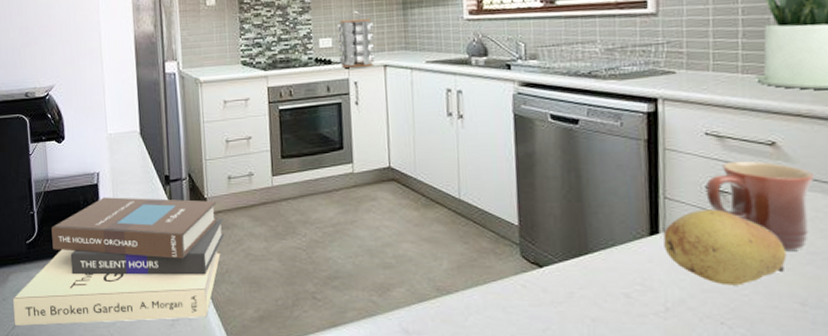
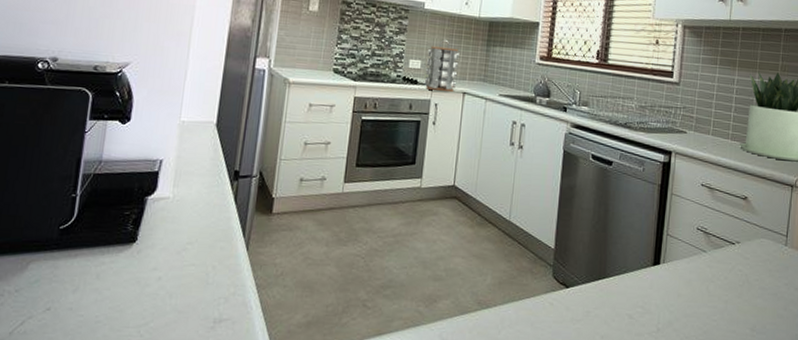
books: present [13,197,225,326] -> none [25,186,288,322]
fruit: present [663,209,787,286] -> none [662,247,746,312]
mug: present [705,161,815,250] -> none [696,209,770,285]

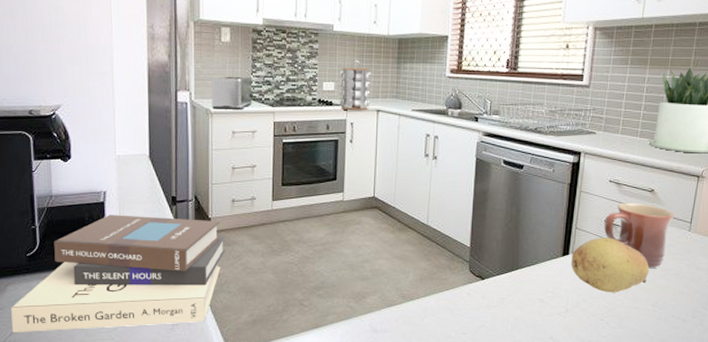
books: none [25,186,288,322] -> present [11,215,226,332]
toaster: none [291,45,337,83] -> present [211,76,254,111]
fruit: none [662,247,746,312] -> present [571,237,650,293]
mug: none [696,209,770,285] -> present [604,202,675,268]

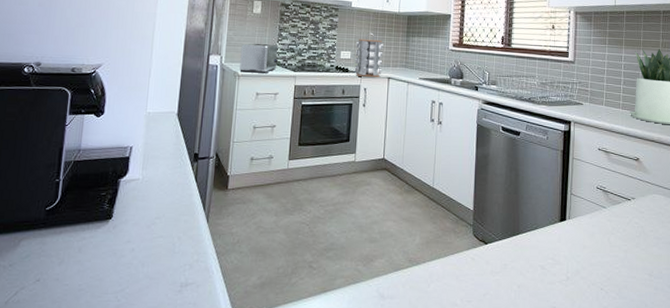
books: present [11,215,226,332] -> none [18,170,241,292]
fruit: present [571,237,650,293] -> none [569,204,642,261]
mug: present [604,202,675,268] -> none [596,170,660,236]

